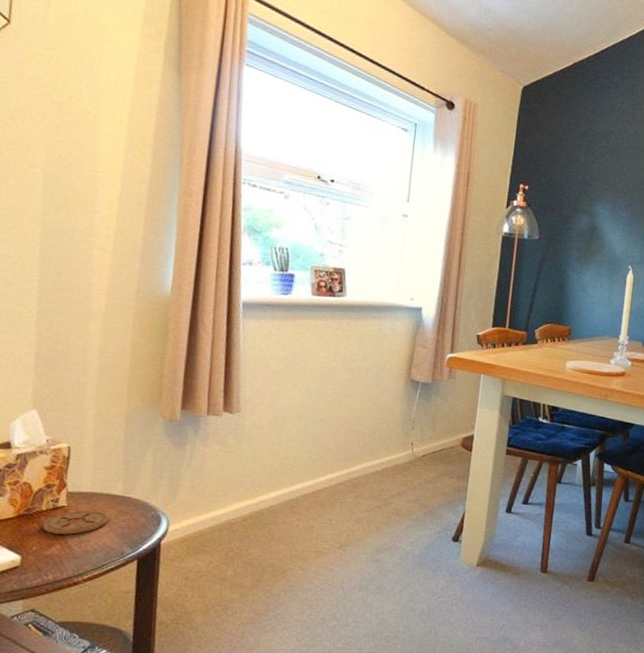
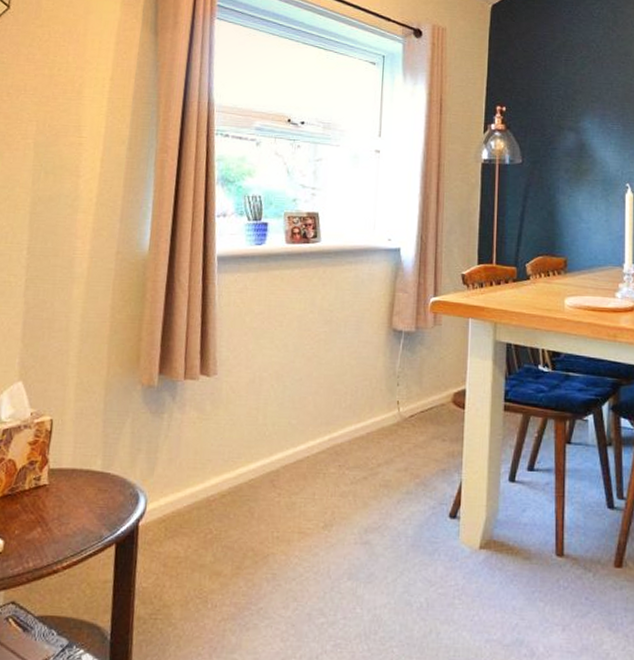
coaster: present [43,510,108,535] -> none [25,489,88,516]

